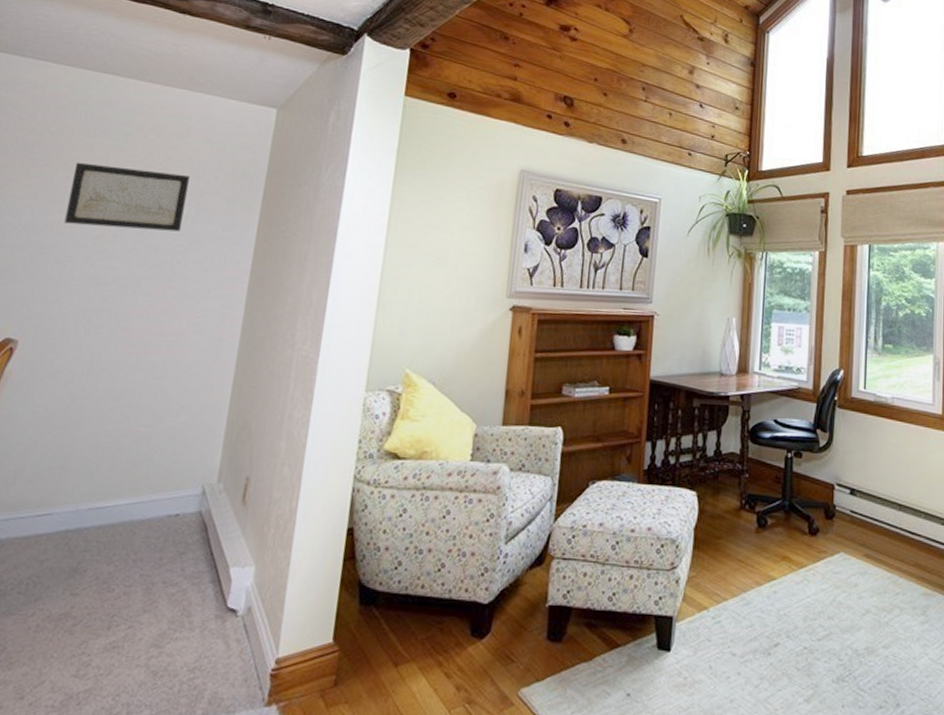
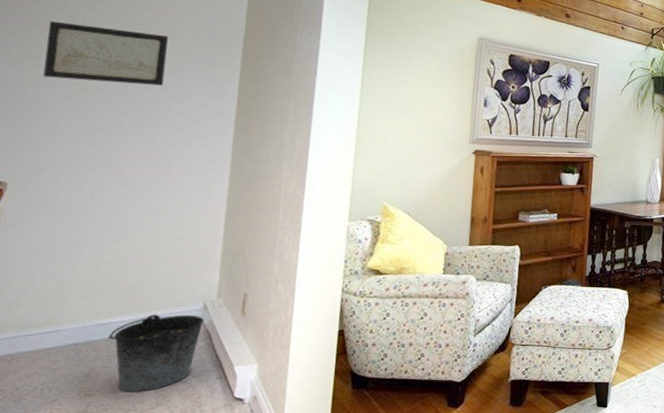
bucket: none [99,498,202,594] -> present [108,314,204,392]

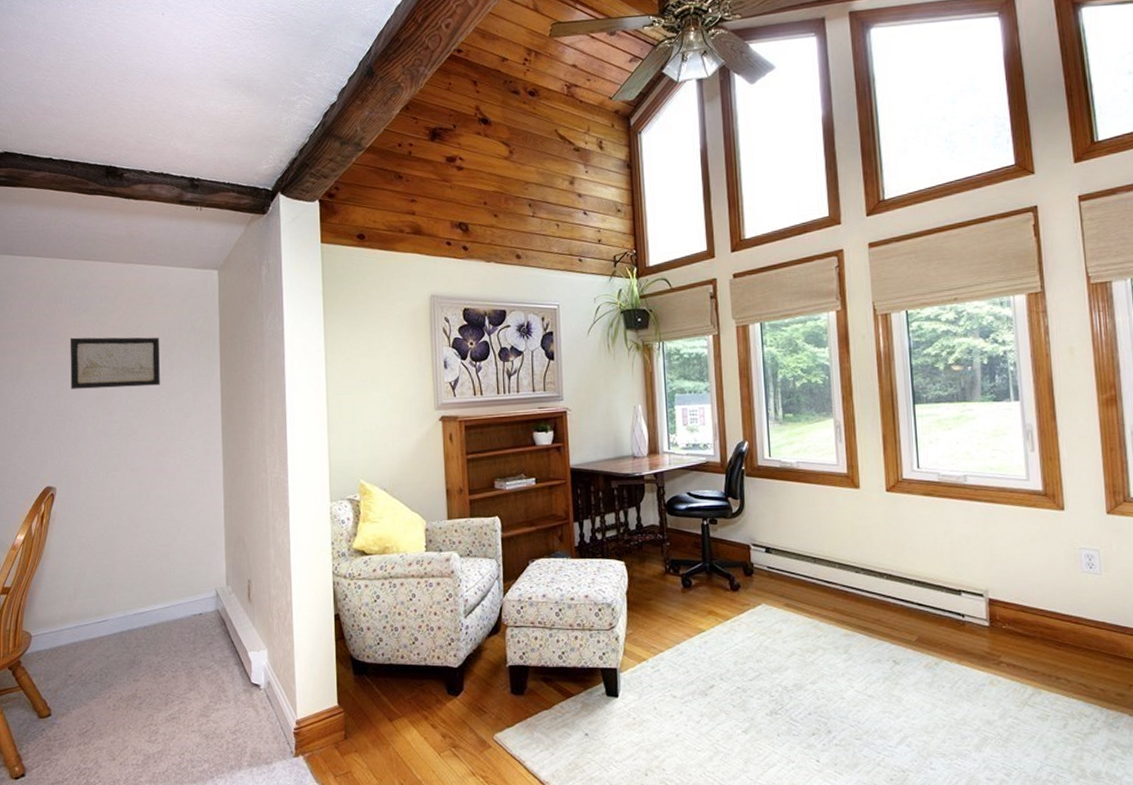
bucket: present [108,314,204,392] -> none [144,602,218,678]

